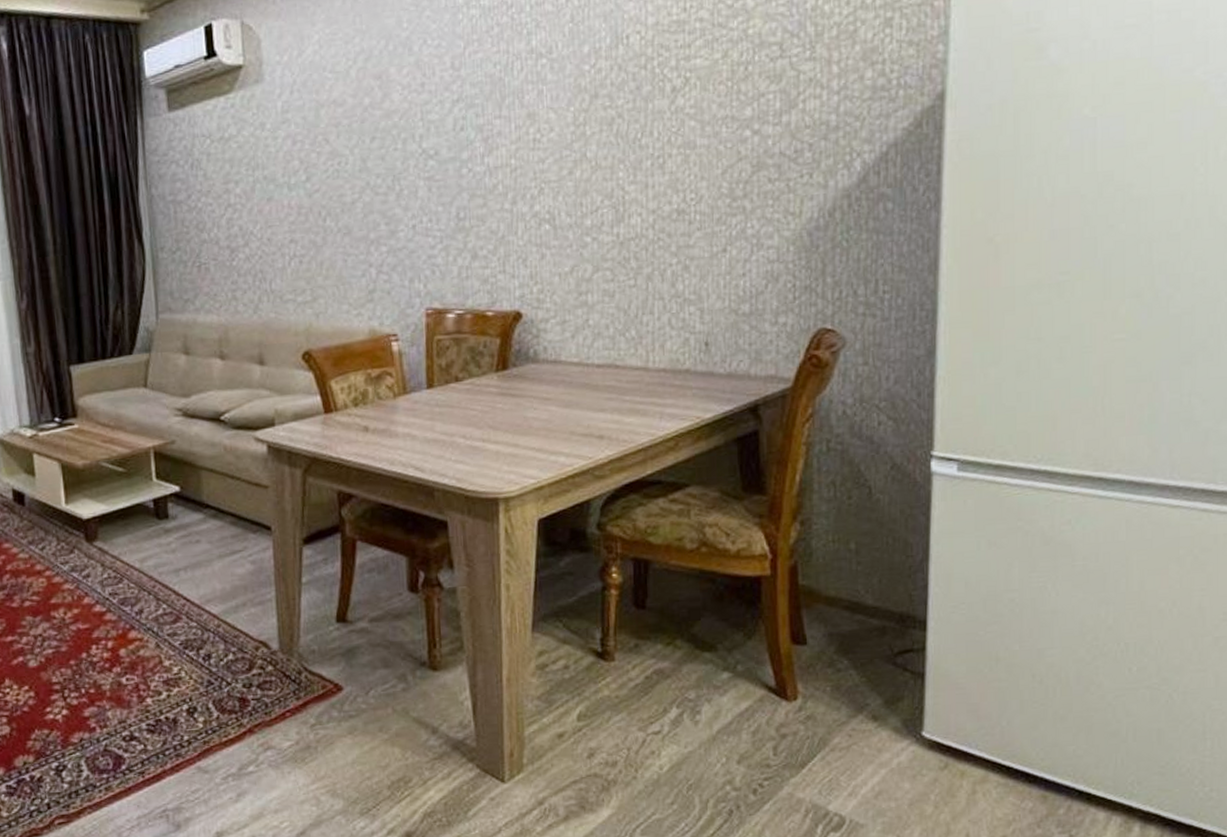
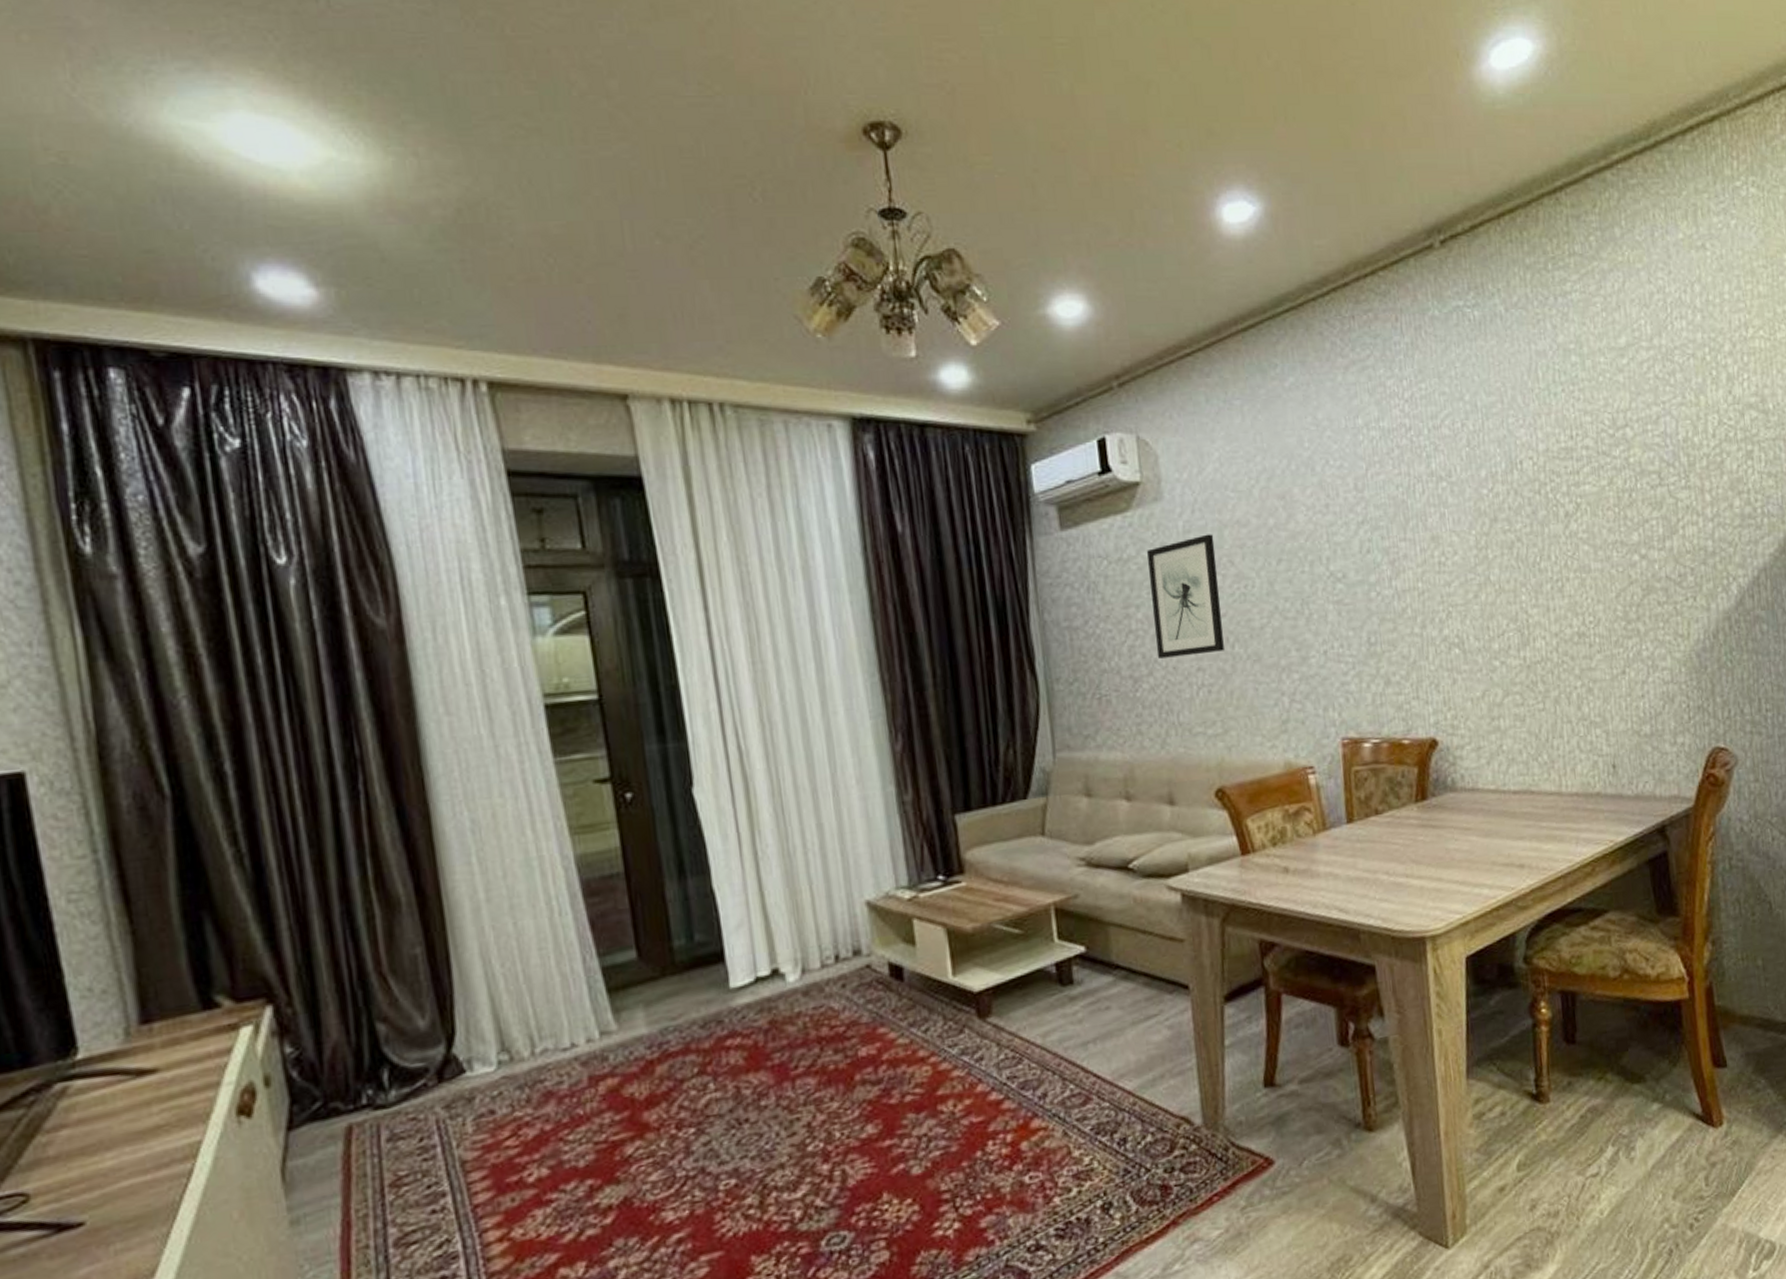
wall art: none [247,113,316,231] -> present [1147,534,1224,659]

